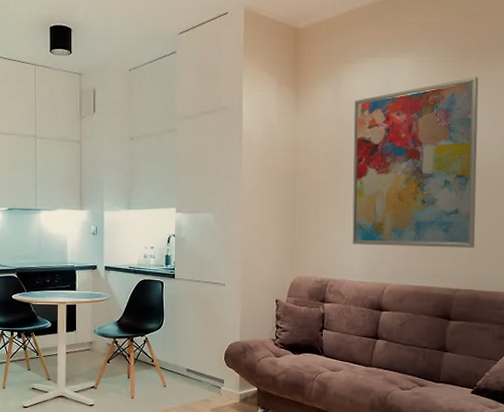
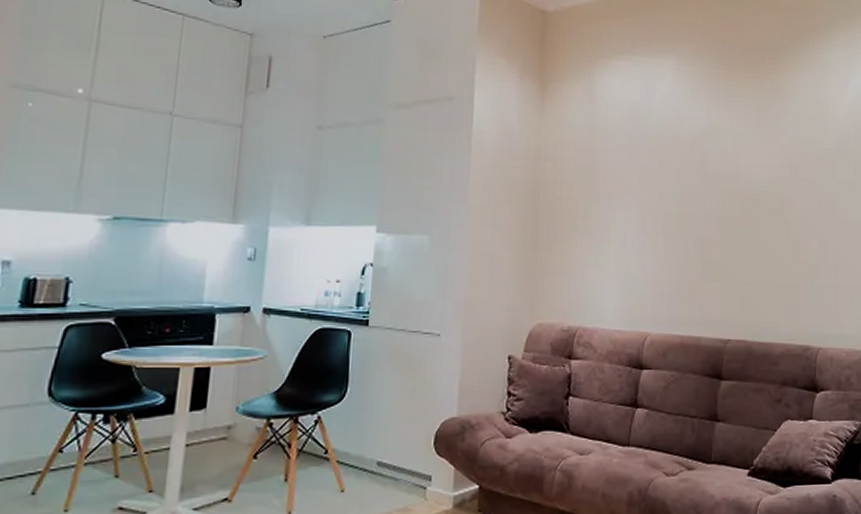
wall art: present [352,77,479,248] -> none [606,88,746,288]

